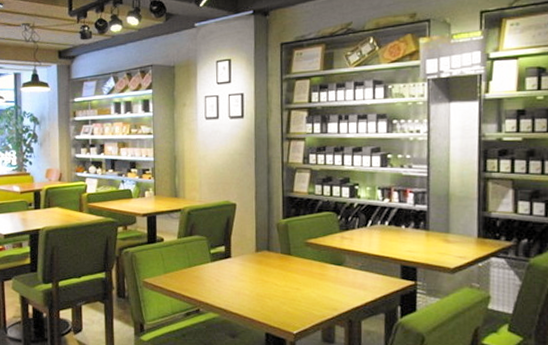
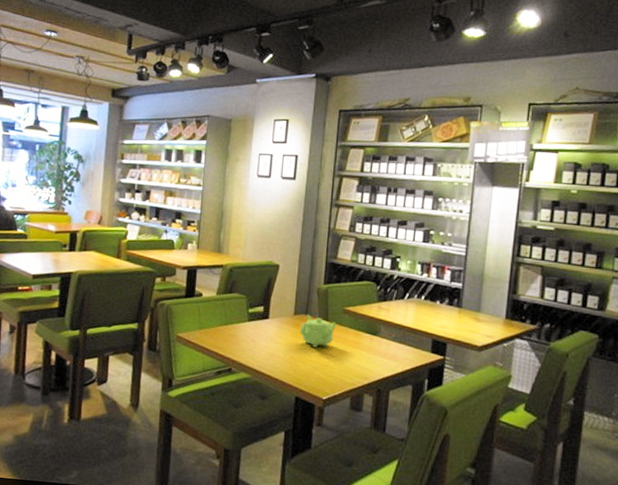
teapot: none [263,250,299,283] -> present [299,314,336,348]

